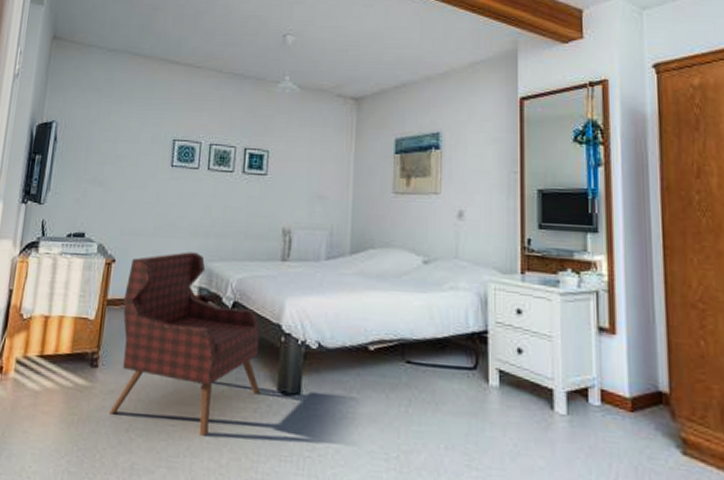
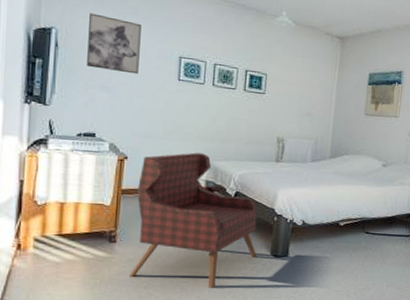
wall art: none [82,102,136,163] -> present [87,13,141,75]

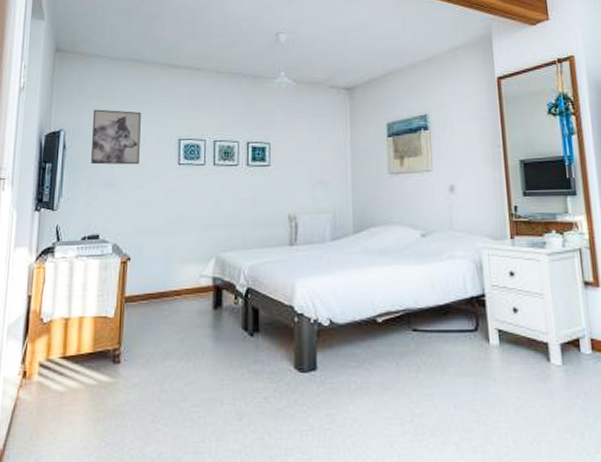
armchair: present [129,152,257,288] -> none [135,244,278,419]

